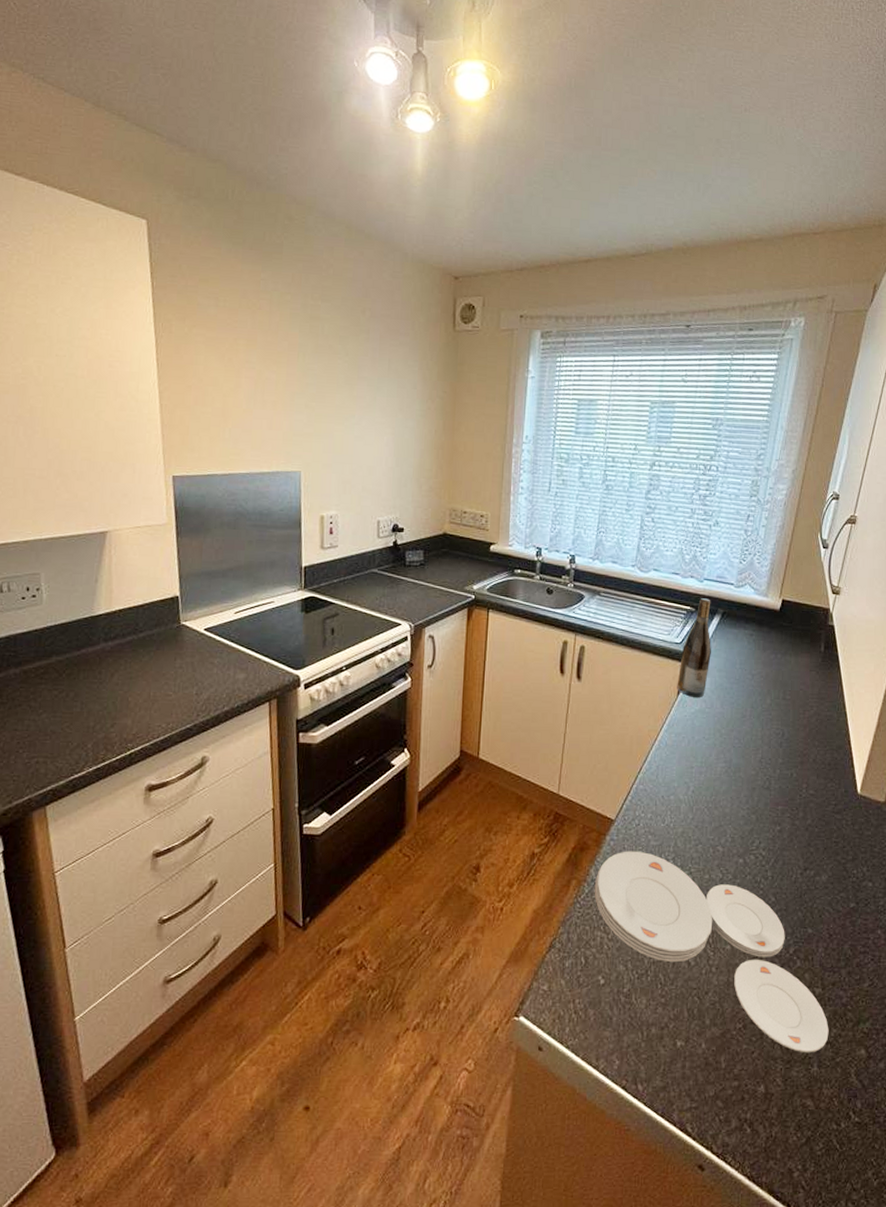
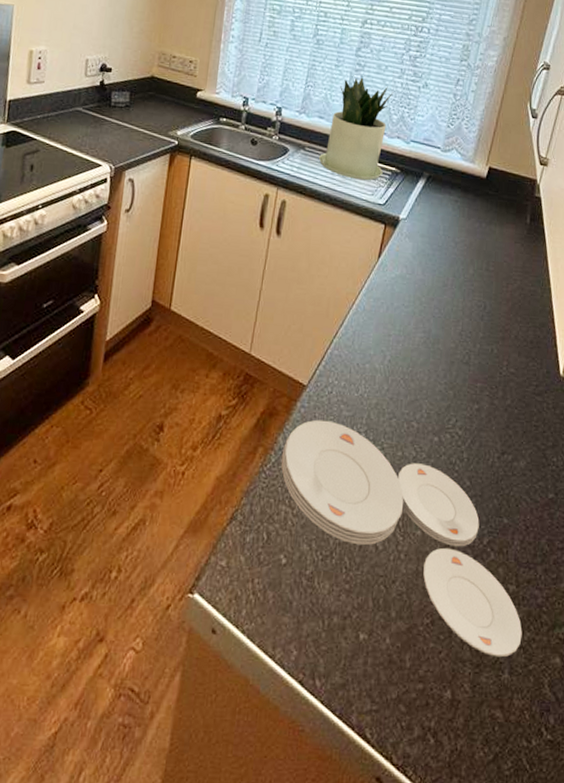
planter: none [614,520,685,621] -> present [318,77,394,181]
wine bottle: present [677,598,712,697] -> none [378,160,417,262]

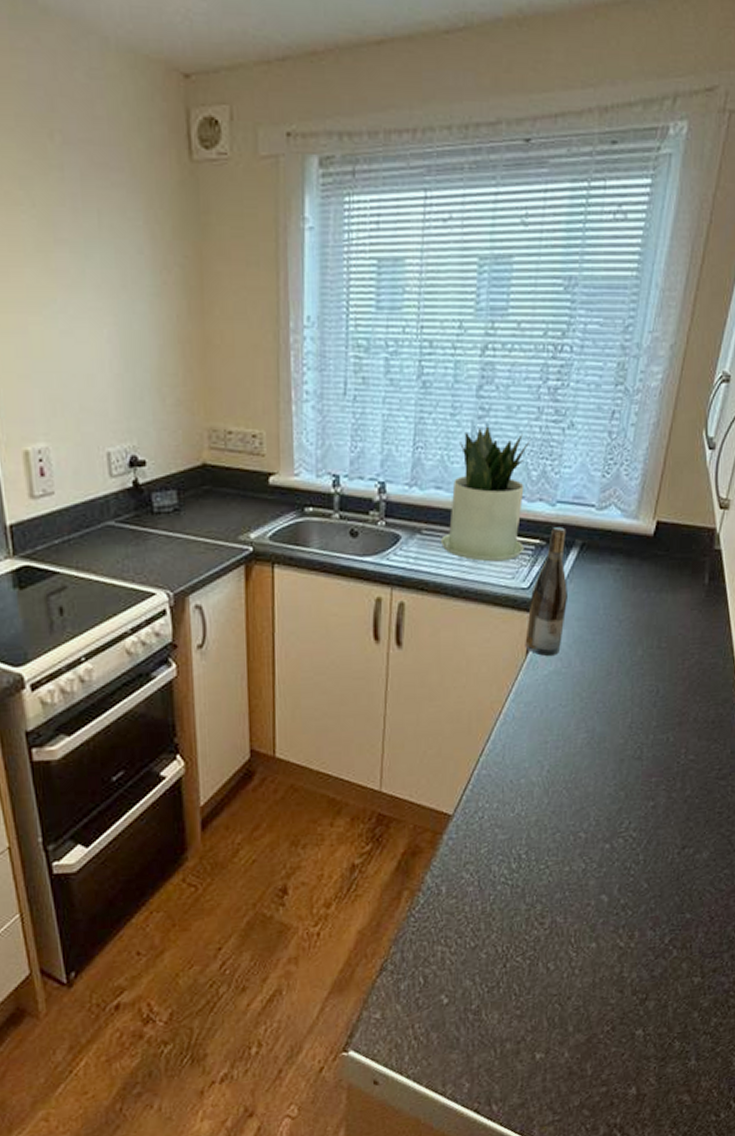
plate: present [281,419,522,658] -> none [431,848,709,1048]
wine bottle: none [378,160,417,262] -> present [525,527,569,656]

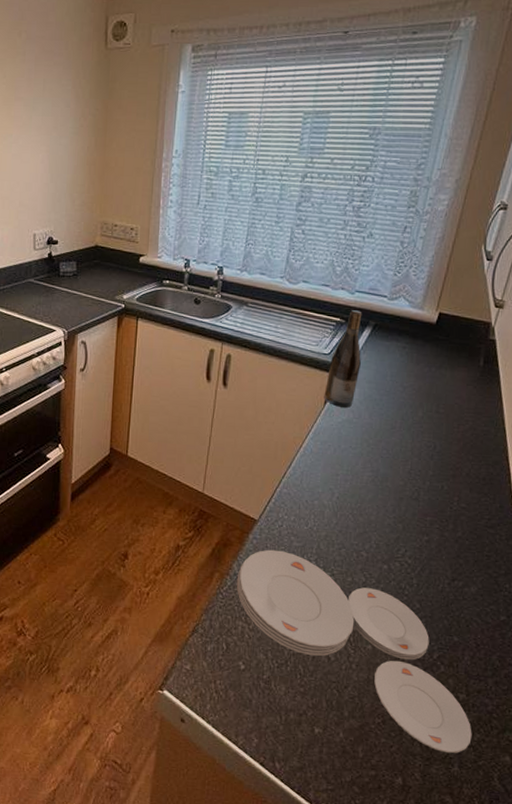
plate: none [431,848,709,1048] -> present [236,549,472,754]
planter: present [440,426,531,562] -> none [261,232,337,332]

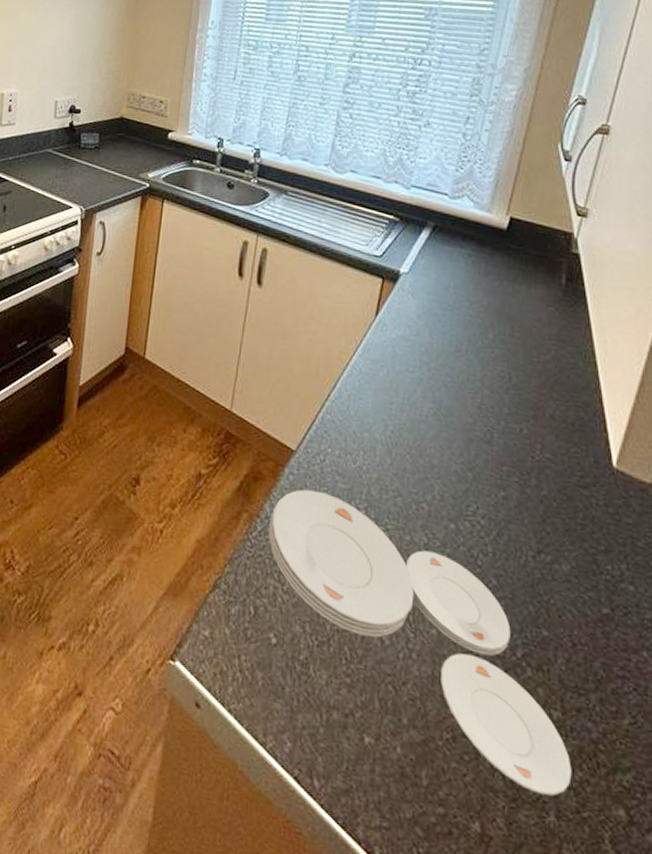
wine bottle: present [324,310,362,408] -> none [375,207,420,322]

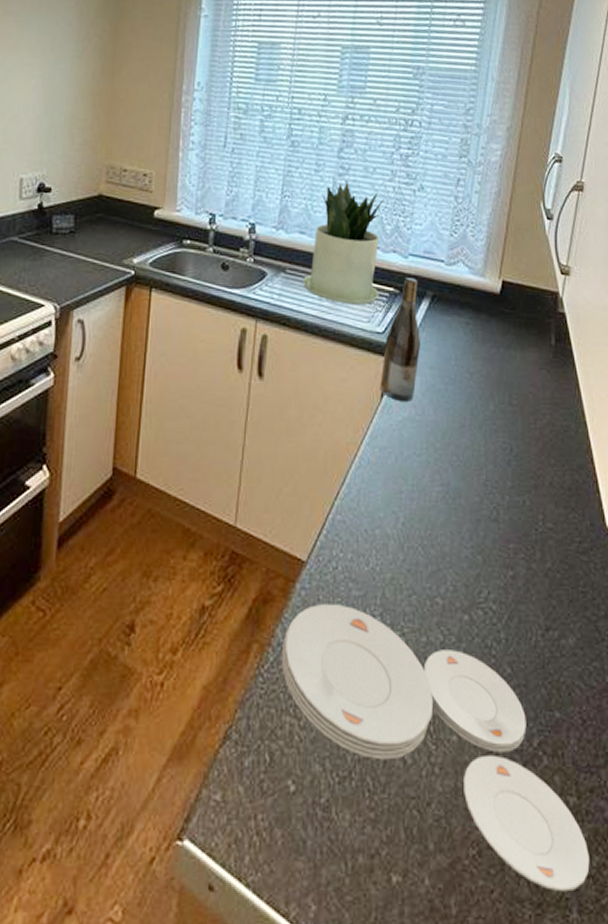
planter: none [302,116,389,229] -> present [302,182,385,305]
wine bottle: none [375,207,420,322] -> present [380,278,421,401]

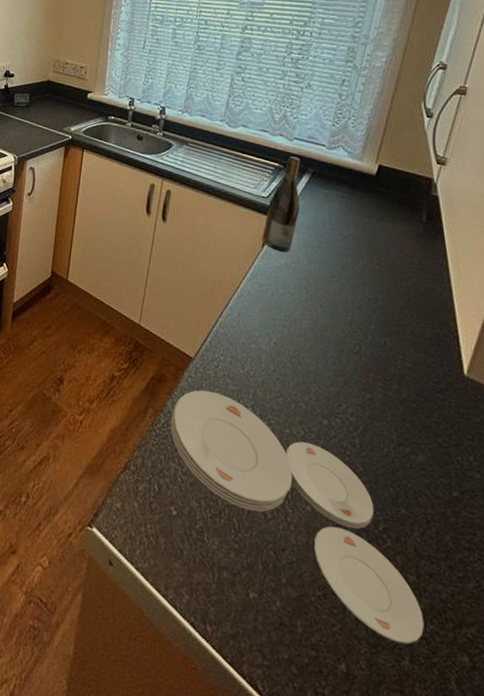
planter: present [302,182,385,305] -> none [201,79,275,175]

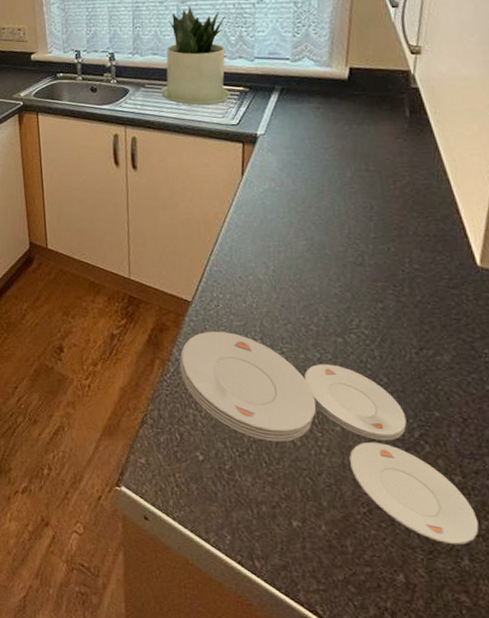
planter: none [201,79,275,175] -> present [160,7,230,106]
wine bottle: present [262,156,301,252] -> none [239,77,275,177]

